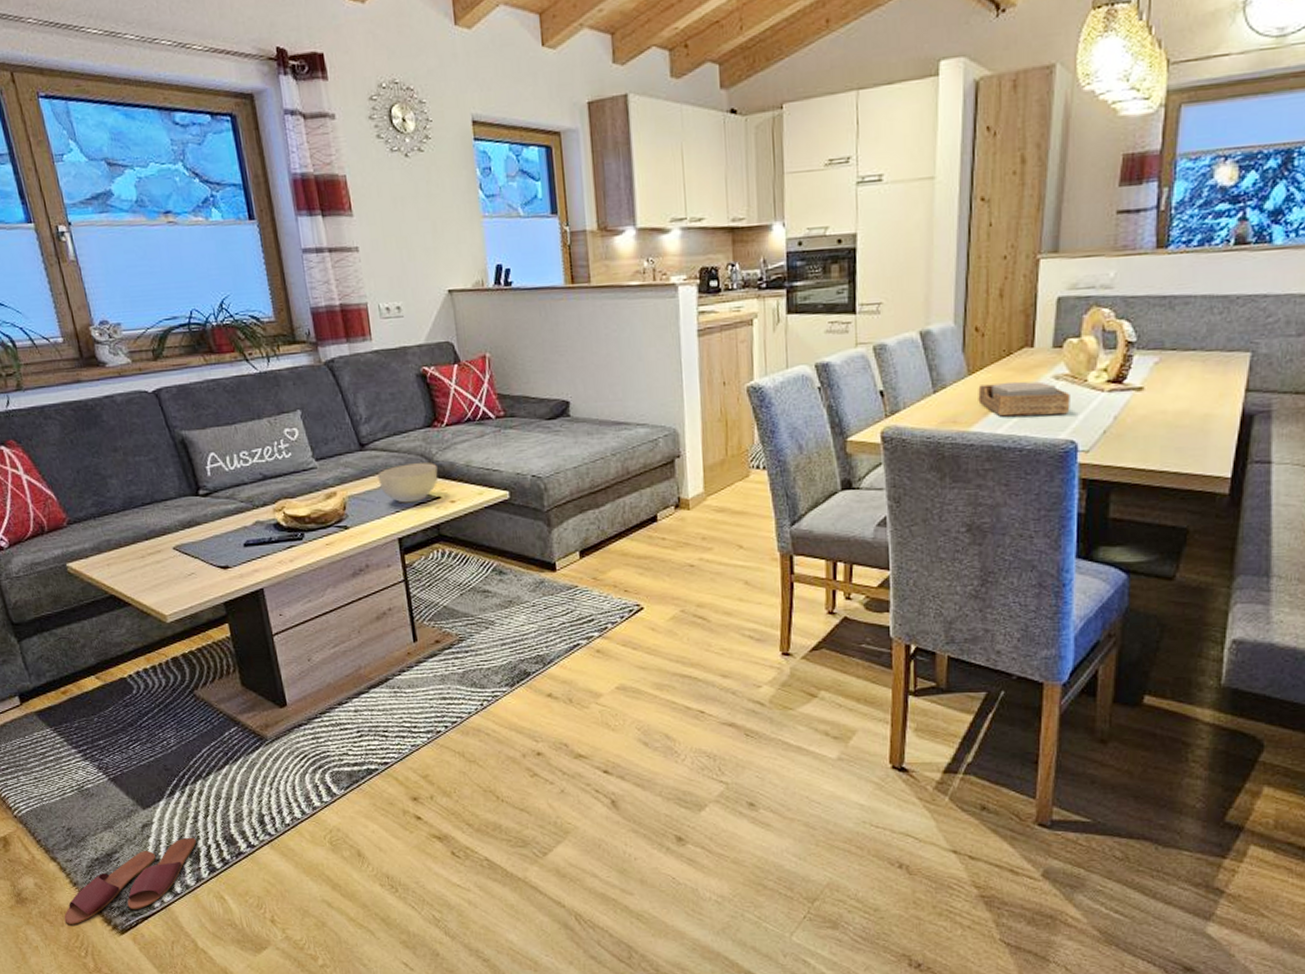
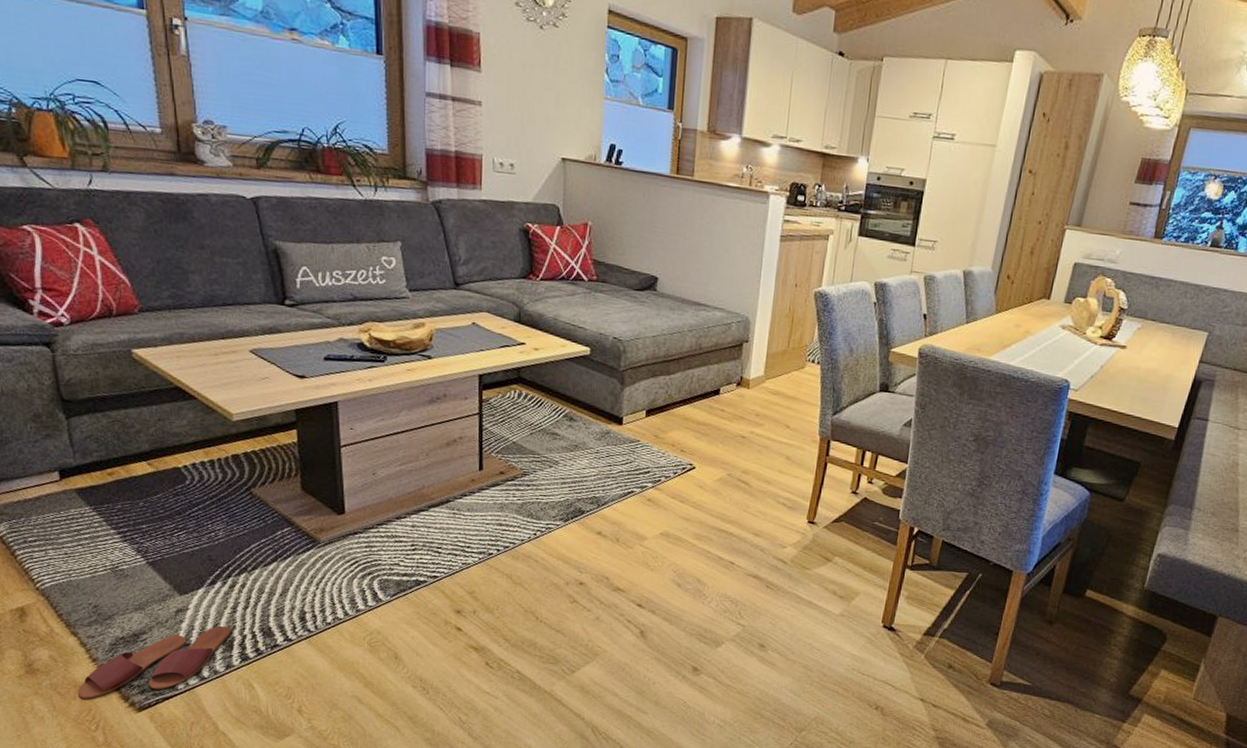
bowl: present [377,462,438,503] -> none [468,308,526,345]
napkin holder: present [978,381,1070,417] -> none [1000,323,1071,358]

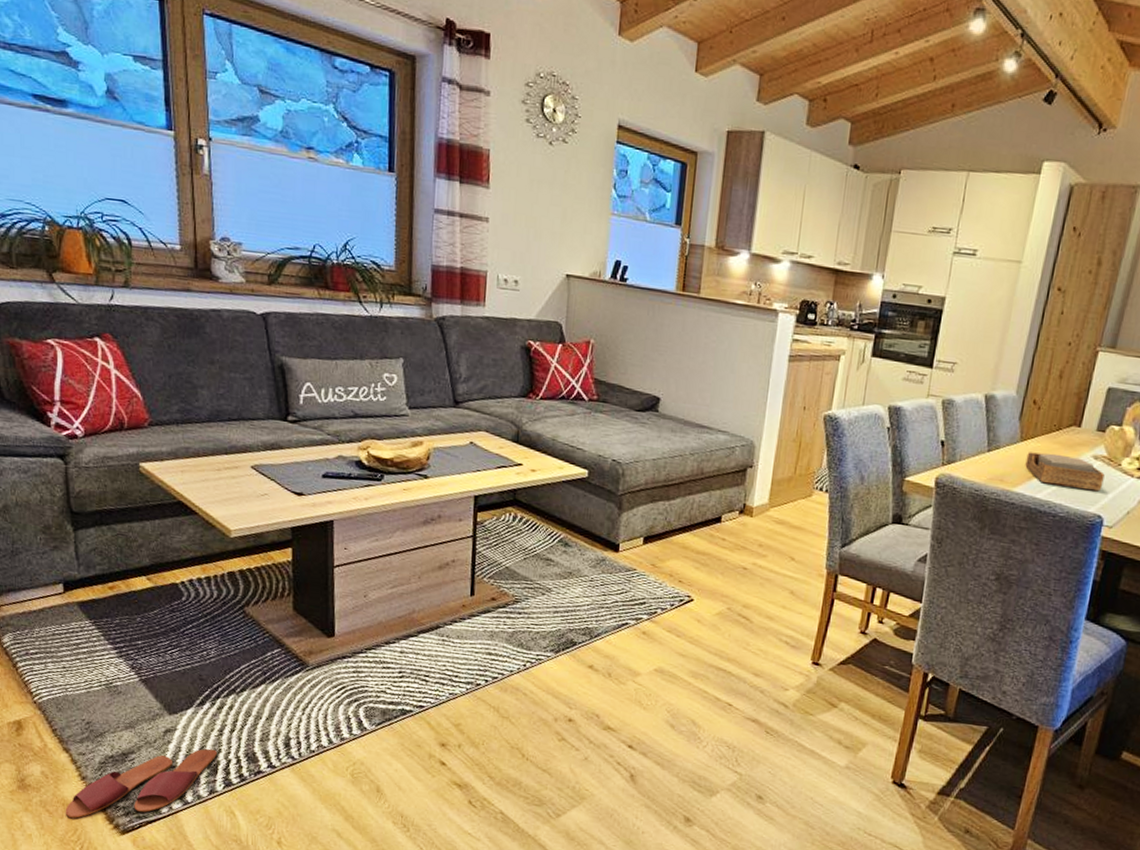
napkin holder: none [1000,323,1071,358] -> present [1025,452,1105,492]

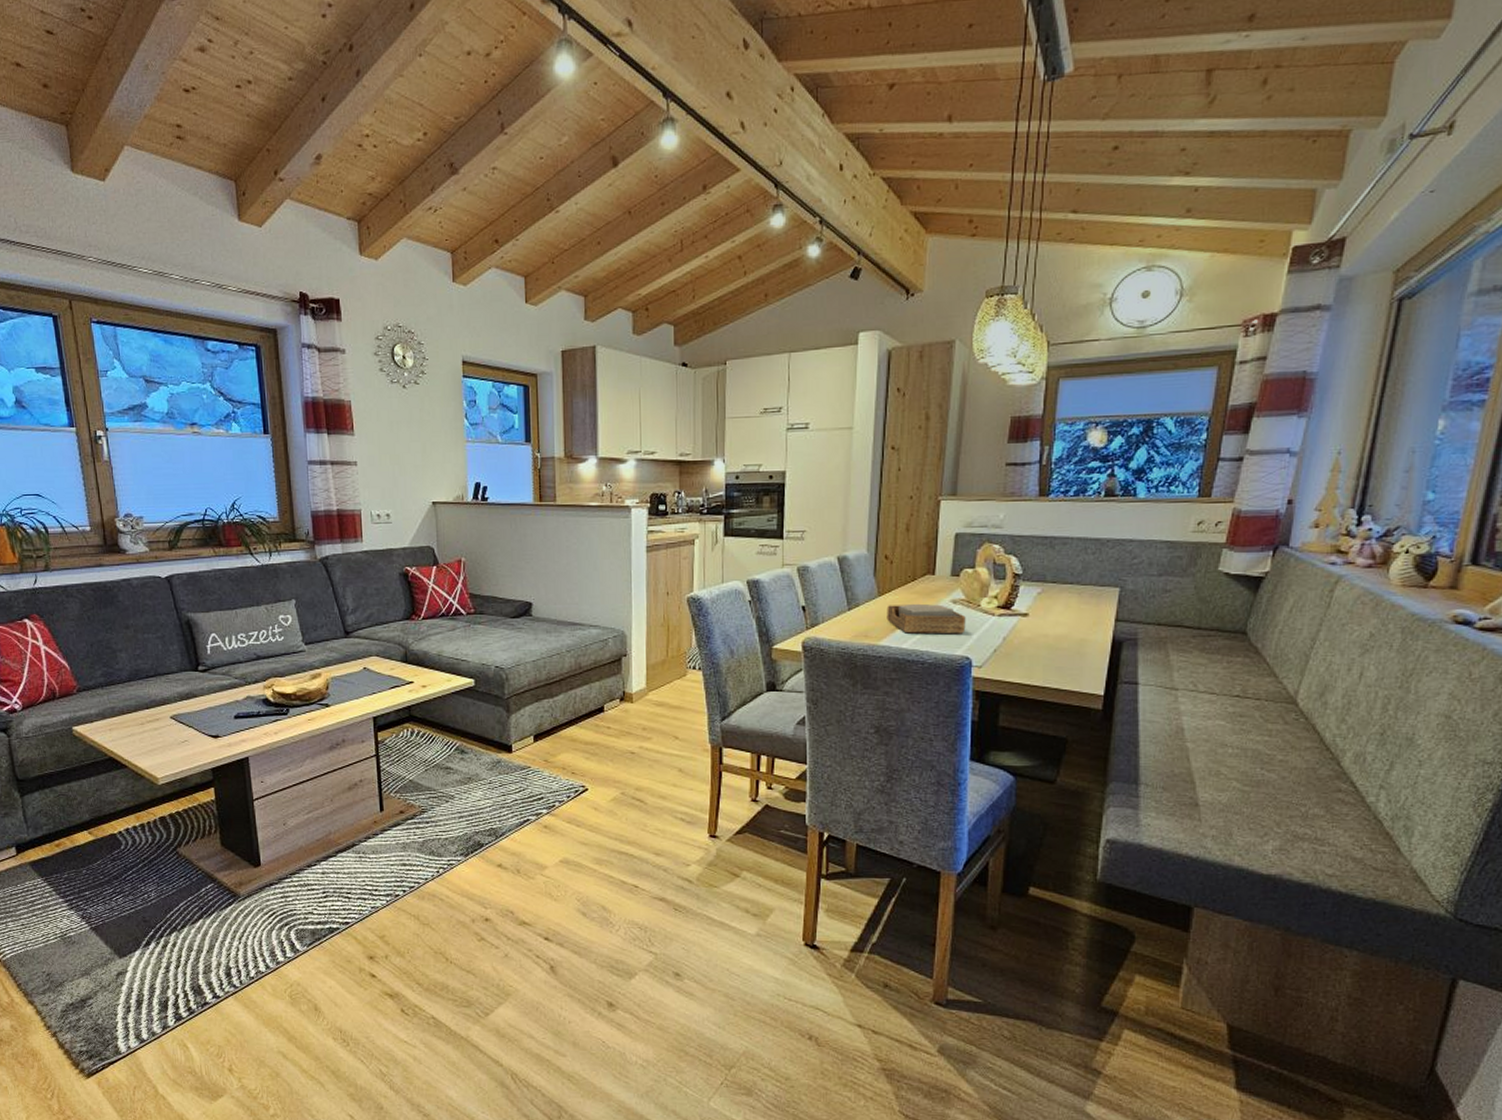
slippers: present [65,748,217,818] -> none [35,986,166,1067]

